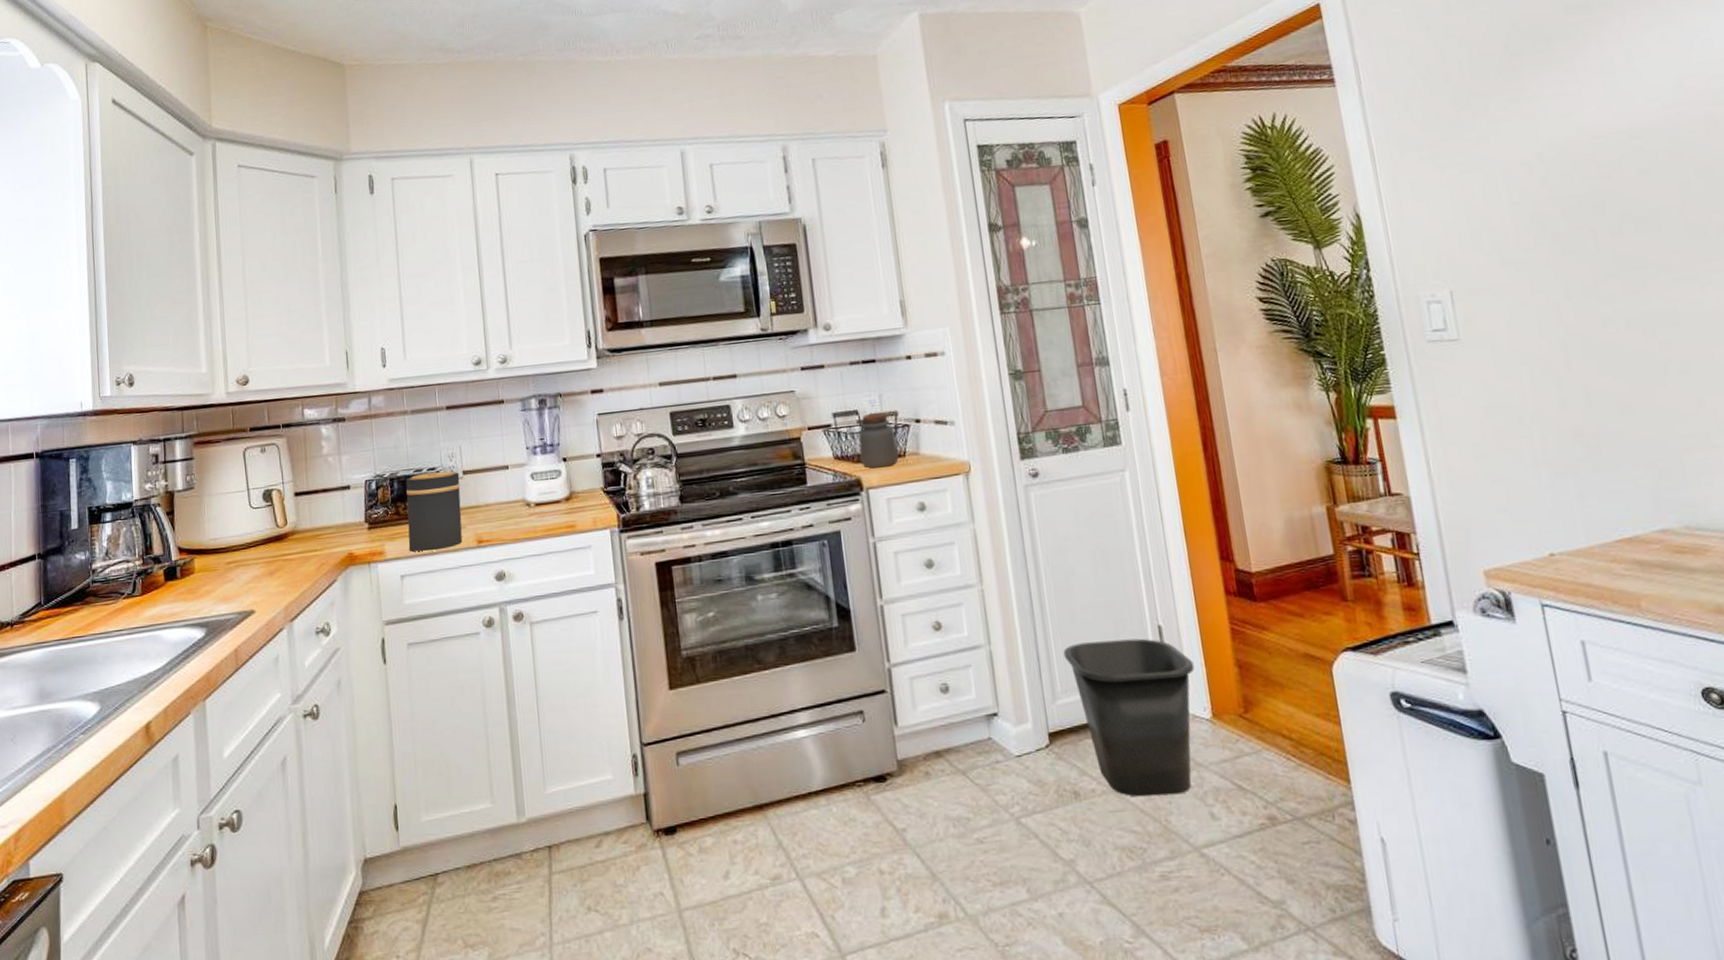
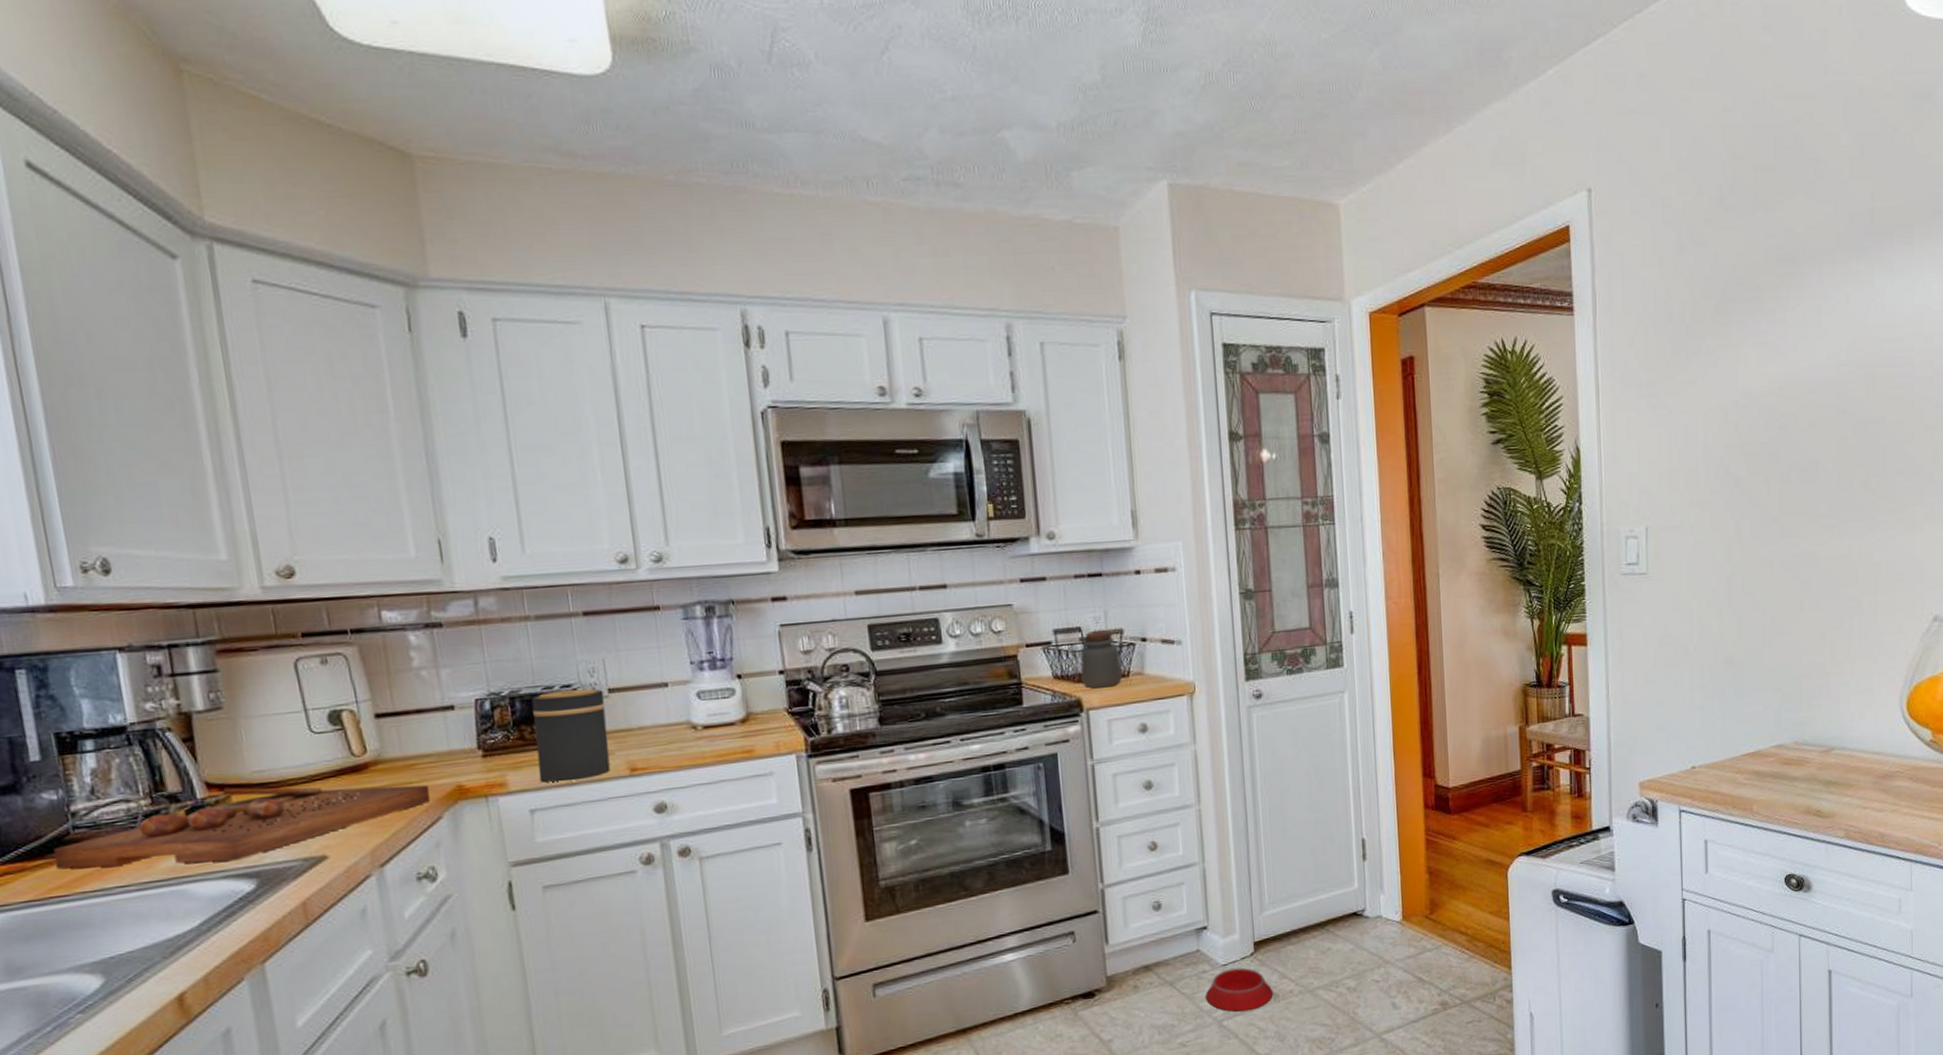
cutting board: none [79,552,329,615] -> present [53,784,430,870]
pet bowl: none [1000,760,1074,809] -> present [1206,967,1274,1012]
waste bin: present [1063,638,1195,797] -> none [1273,851,1391,994]

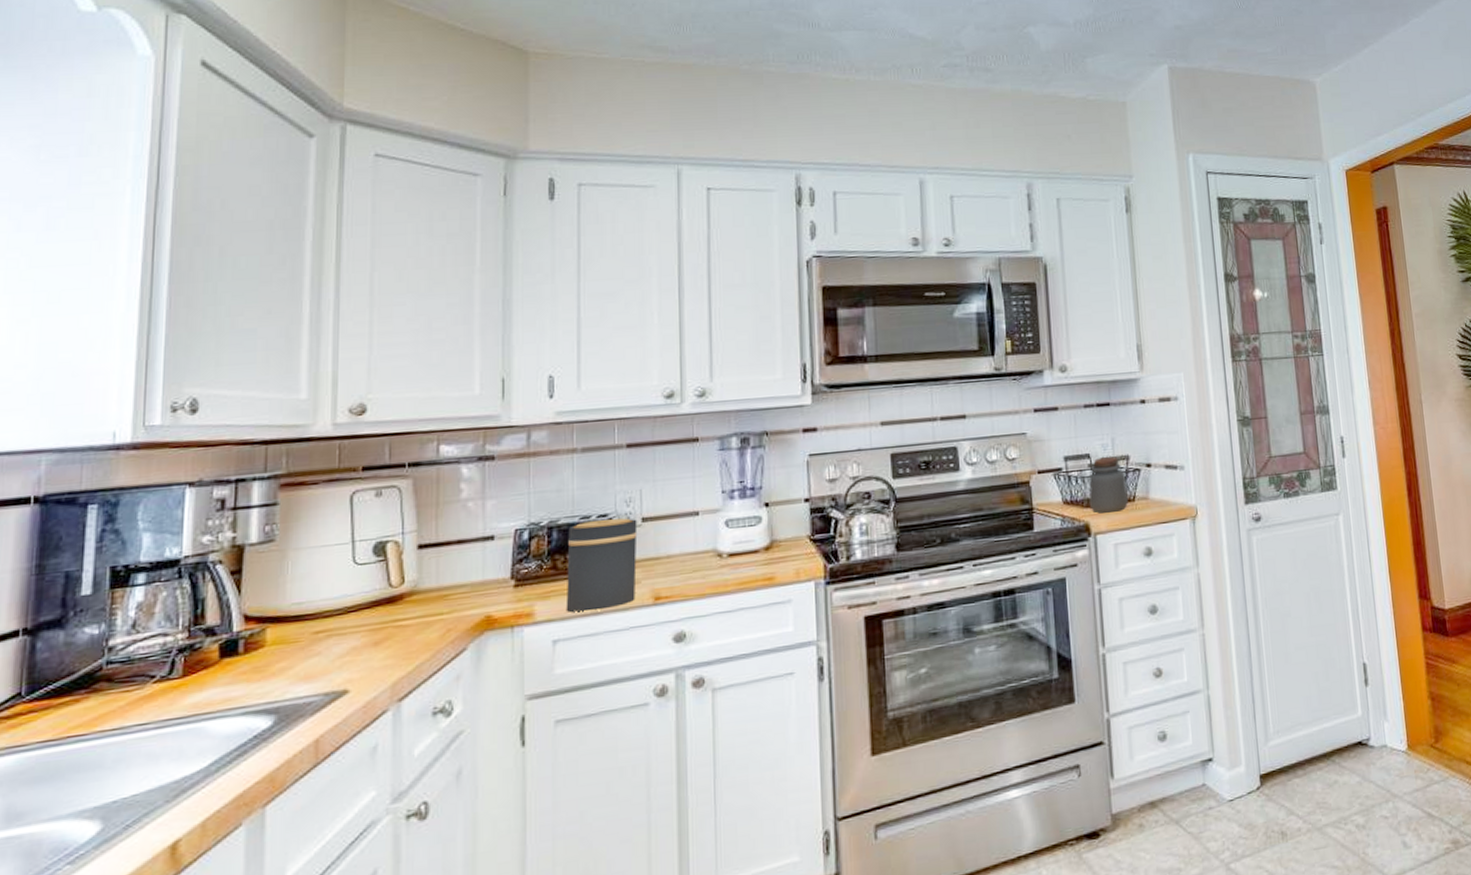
cutting board: present [53,784,430,870] -> none [82,615,459,707]
pet bowl: present [1206,967,1274,1012] -> none [1212,803,1281,853]

